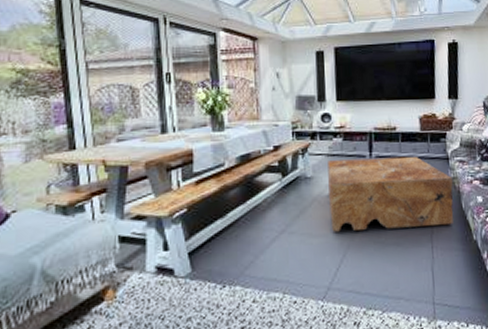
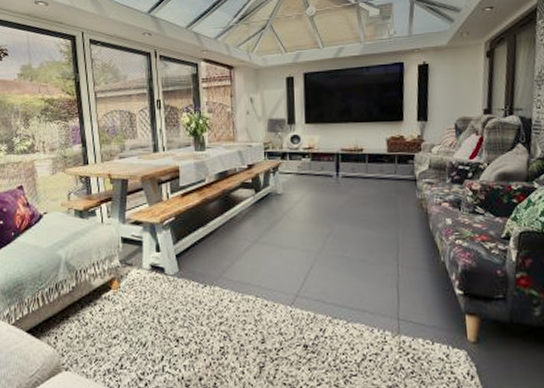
coffee table: present [327,156,454,232] -> none [296,177,421,245]

